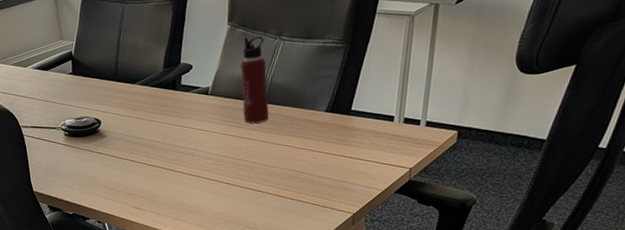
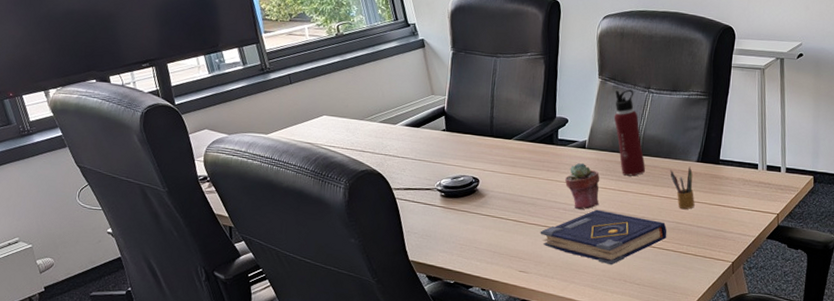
book: none [156,154,286,208] -> present [540,209,667,265]
potted succulent: none [184,108,221,154] -> present [564,162,600,209]
pencil box: none [294,116,320,159] -> present [670,166,695,209]

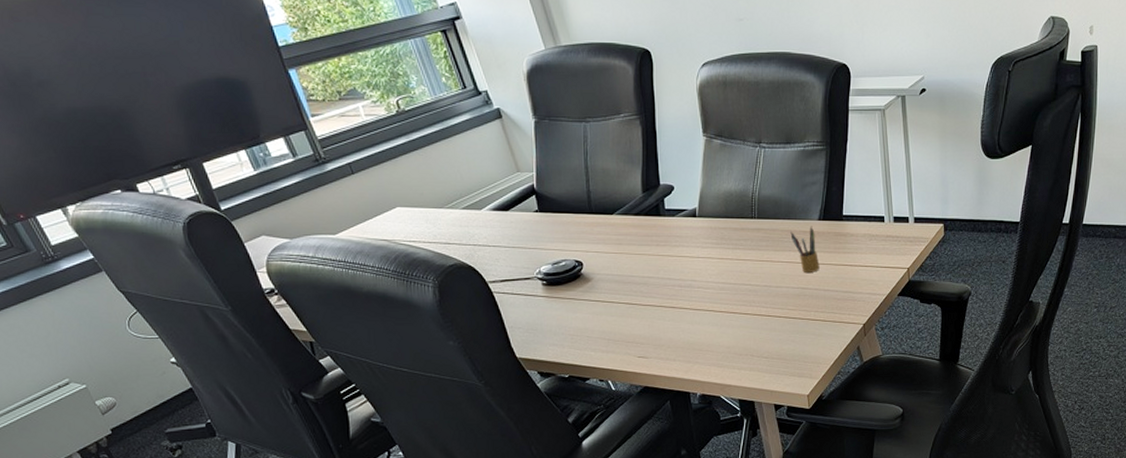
book: present [540,209,667,265] -> none [656,282,793,341]
potted succulent: present [564,162,600,209] -> none [676,233,717,284]
water bottle: present [613,89,645,176] -> none [724,146,763,243]

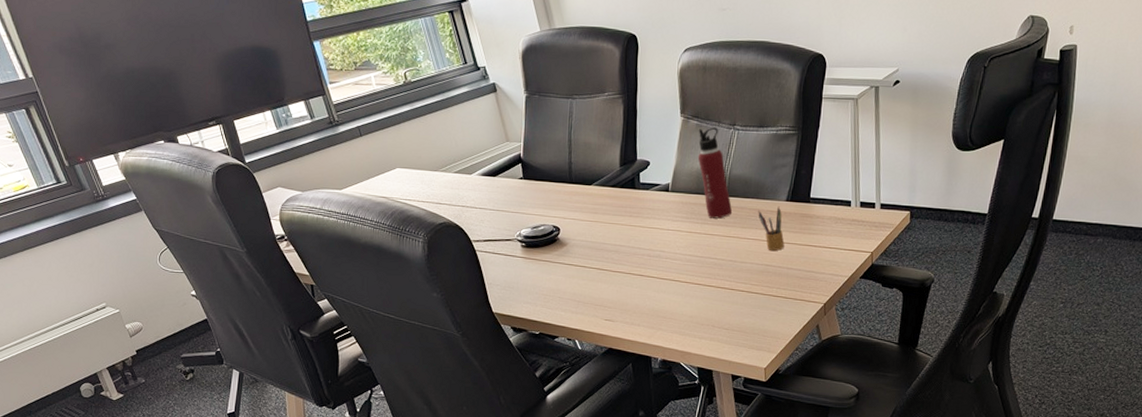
water bottle: none [724,146,763,243] -> present [697,127,732,219]

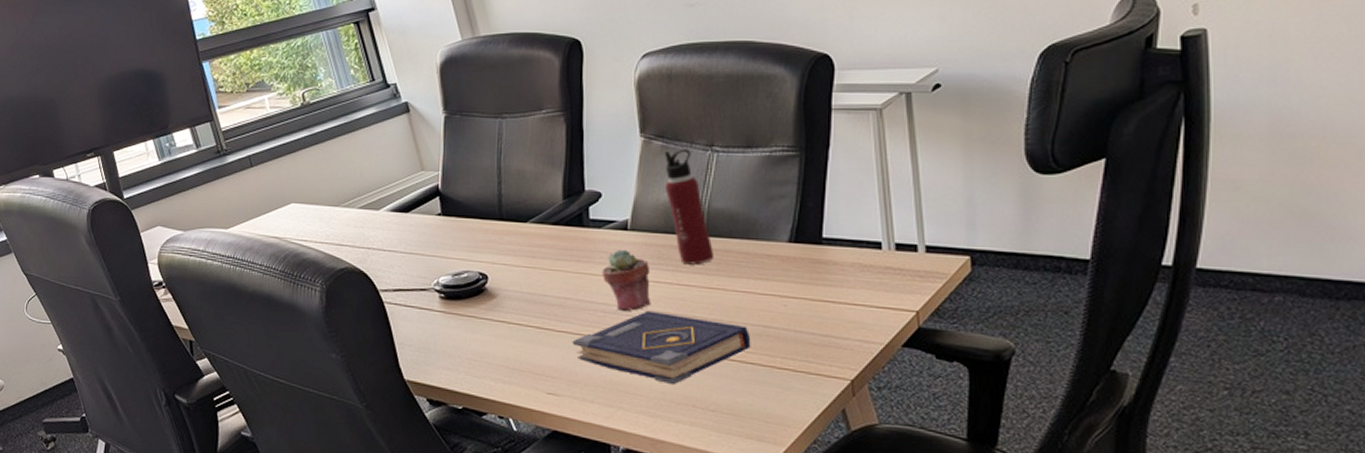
book: none [624,254,756,311] -> present [572,310,751,385]
potted succulent: none [648,206,685,255] -> present [601,249,651,311]
pencil box: present [758,206,785,251] -> none [750,249,789,307]

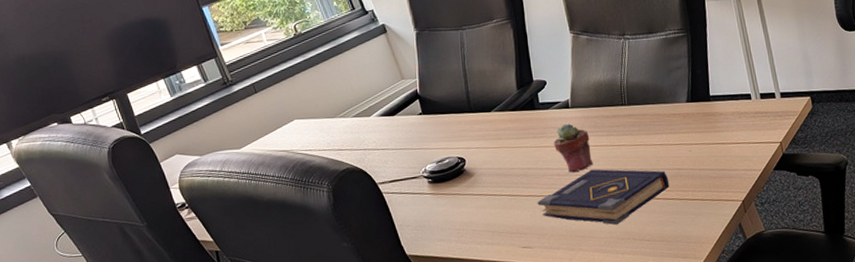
water bottle: present [664,149,713,265] -> none [590,39,635,129]

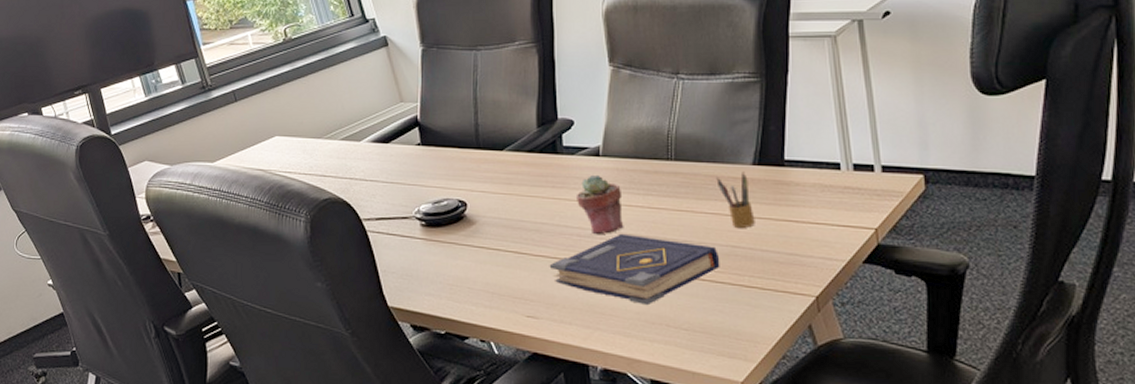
pencil box: none [660,108,693,154] -> present [716,171,755,228]

